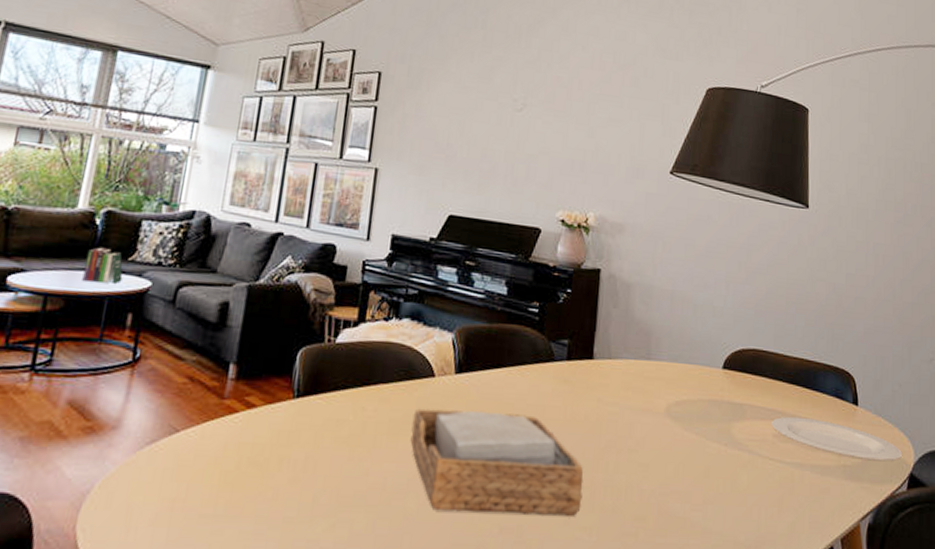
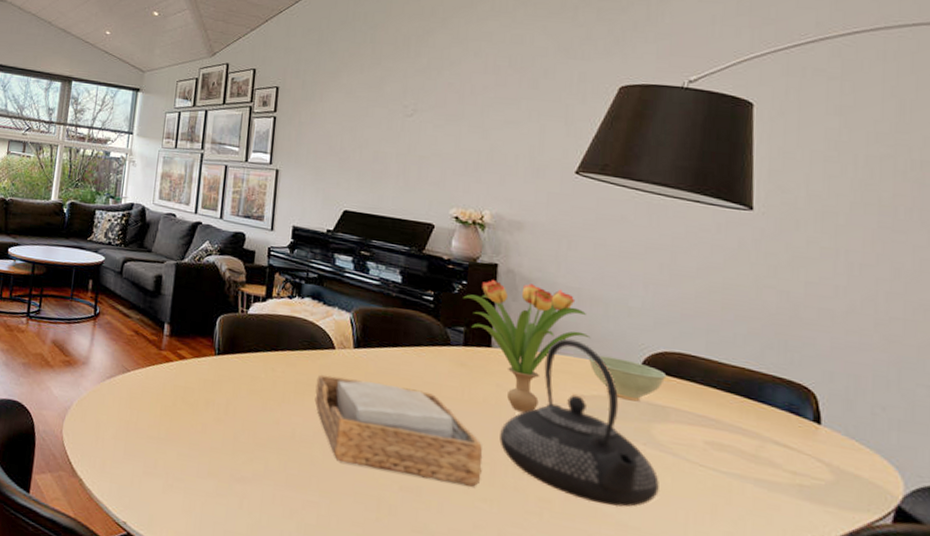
books: present [82,247,123,285] -> none [57,229,85,258]
flower arrangement: none [567,285,682,426] -> present [463,279,591,412]
teapot: none [599,343,738,514] -> present [499,338,659,507]
bowl: none [679,358,744,402] -> present [588,355,667,402]
plate: present [771,416,902,462] -> none [701,425,885,490]

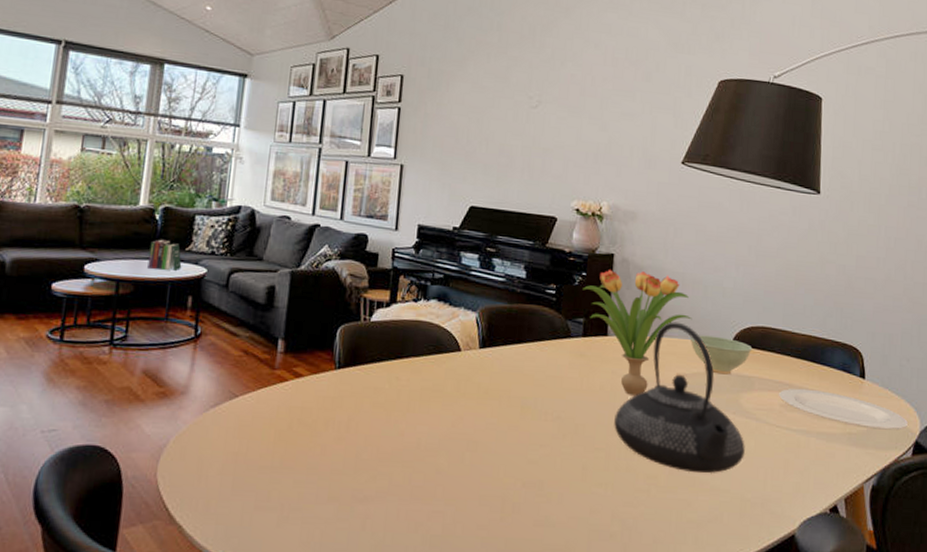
books: none [57,229,85,258] -> present [147,239,182,272]
napkin holder: present [314,374,483,487] -> none [440,378,599,474]
plate: none [701,425,885,490] -> present [778,388,908,430]

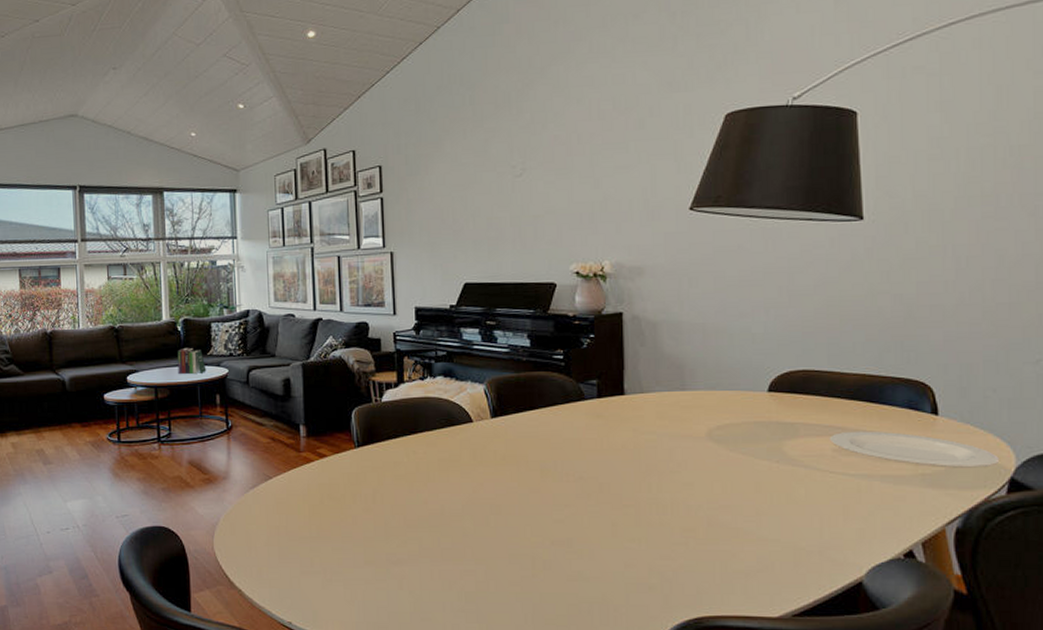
flower arrangement: present [583,269,692,395] -> none [592,327,719,451]
teapot: present [614,321,745,474] -> none [641,374,794,524]
bowl: present [690,335,753,375] -> none [718,385,793,423]

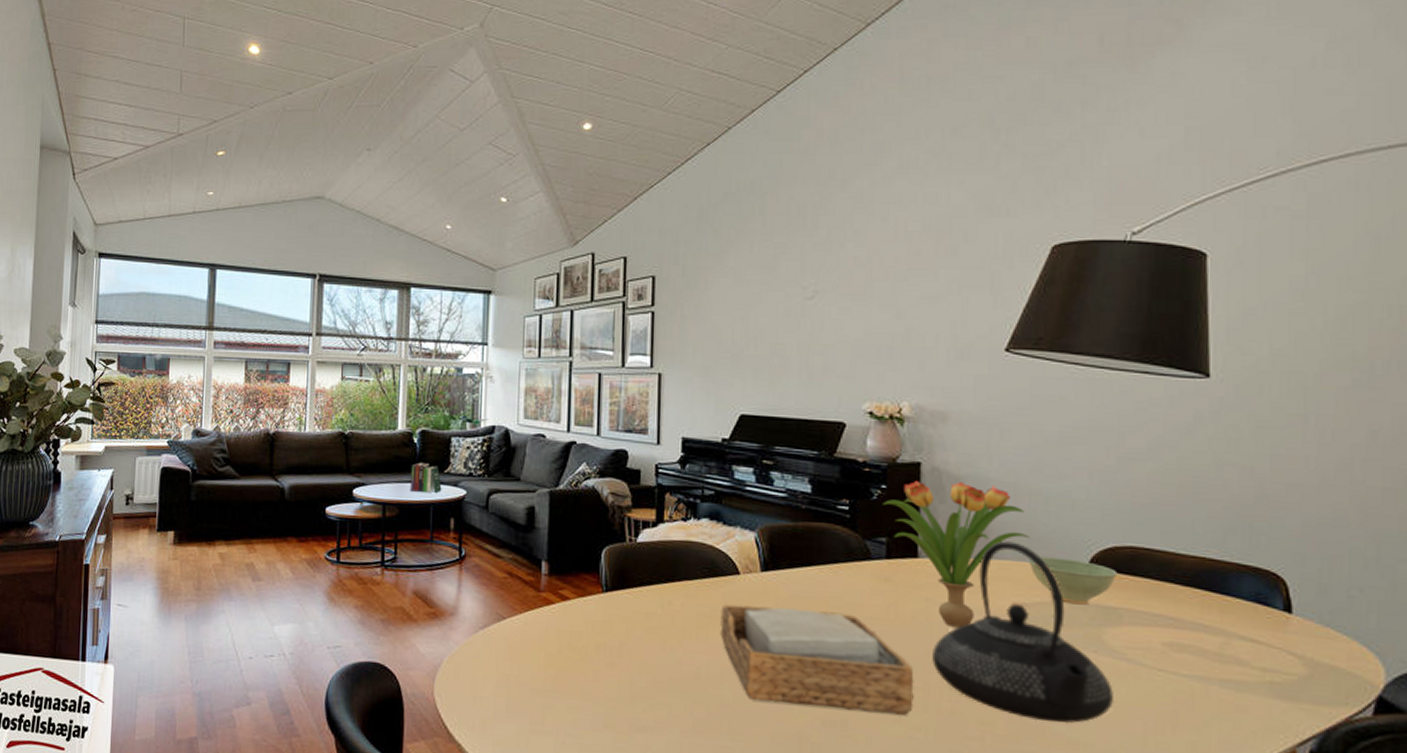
napkin holder: none [458,447,628,530] -> present [720,604,914,715]
flower arrangement: none [592,327,719,451] -> present [883,480,1030,627]
teapot: none [641,374,794,524] -> present [932,541,1113,724]
bowl: none [718,385,793,423] -> present [1028,557,1118,605]
plate: present [829,431,999,468] -> none [1158,623,1364,681]

